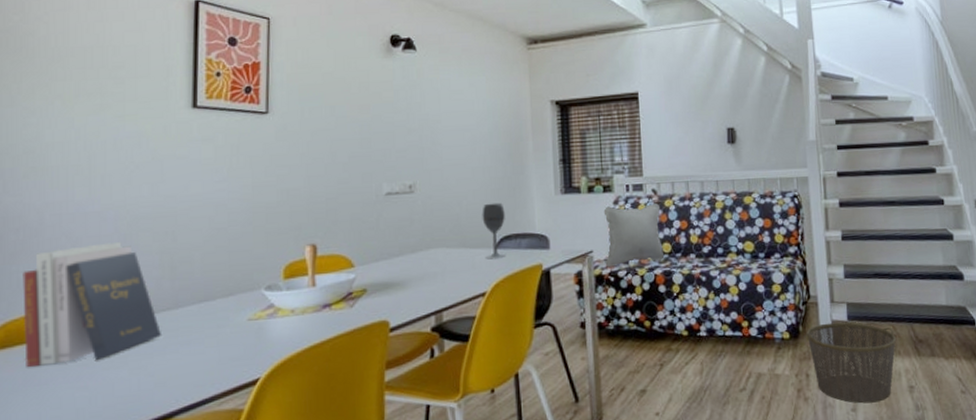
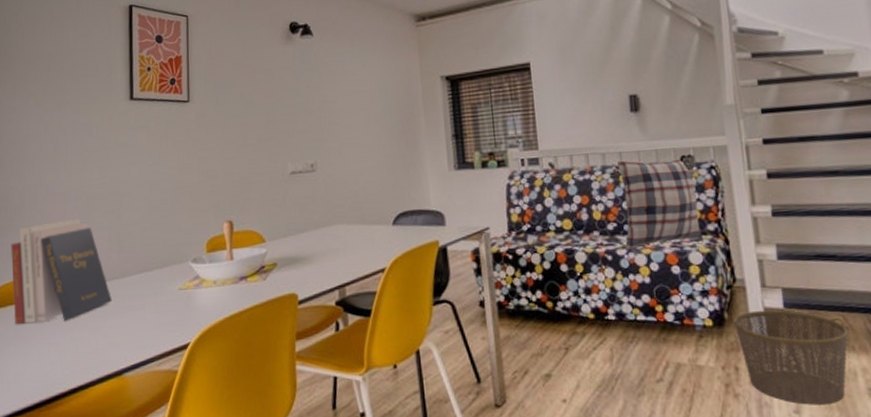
wine glass: present [482,202,507,260] -> none [378,179,404,236]
cushion: present [603,203,665,267] -> none [498,178,565,245]
cushion: none [713,183,785,271] -> present [616,153,703,250]

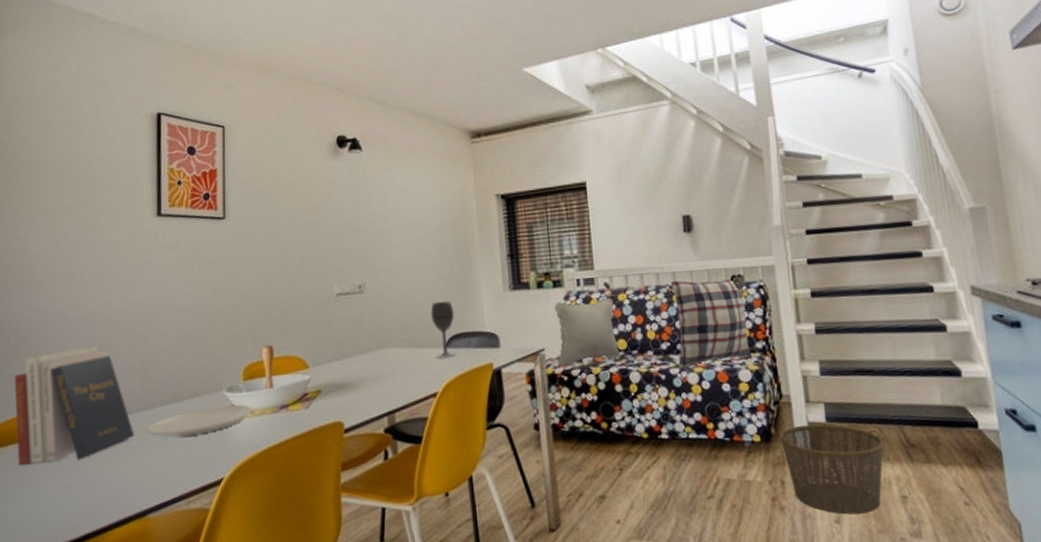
plate: none [121,275,215,304] -> present [144,405,252,438]
wine glass: none [378,179,404,236] -> present [430,300,457,359]
cushion: none [498,178,565,245] -> present [554,298,620,366]

